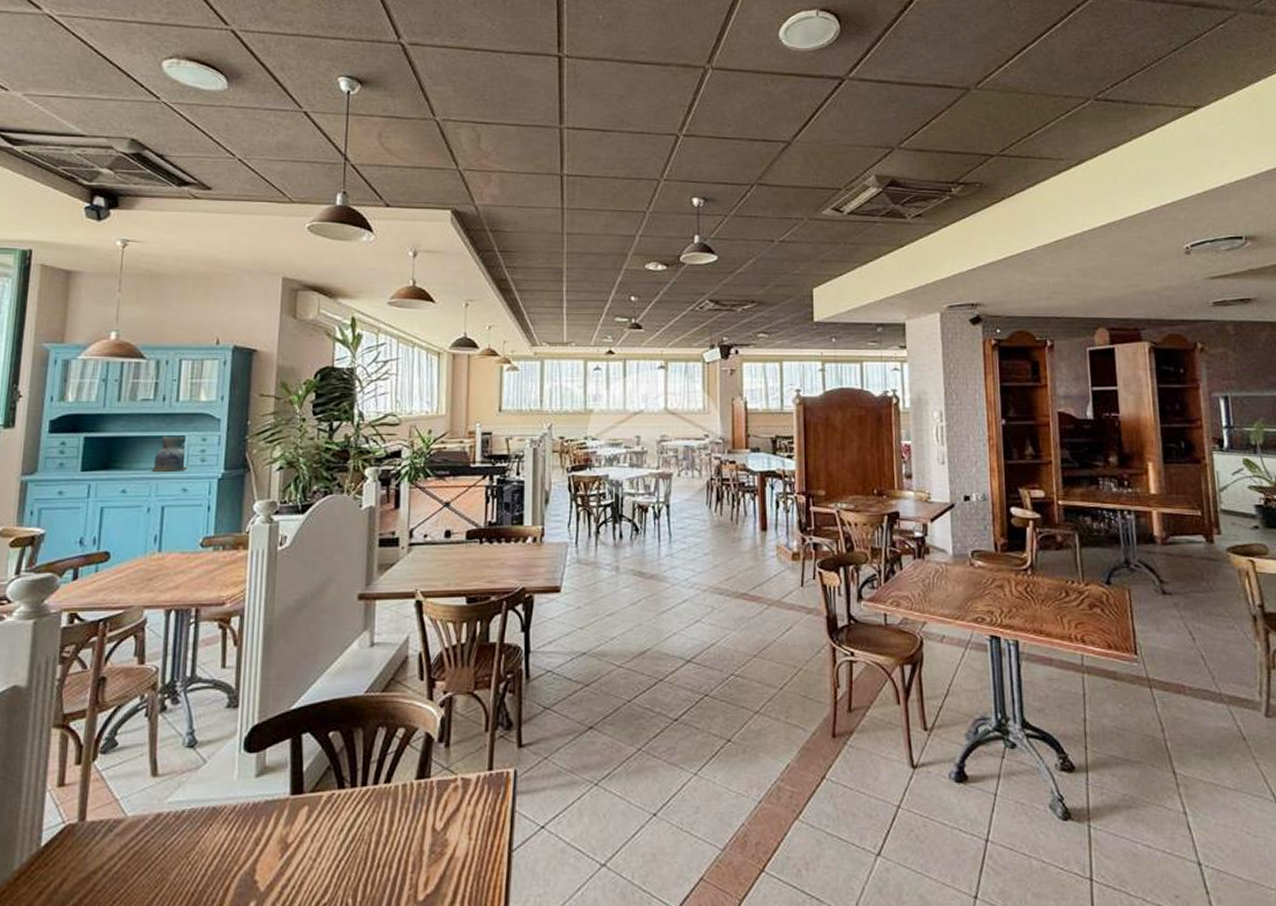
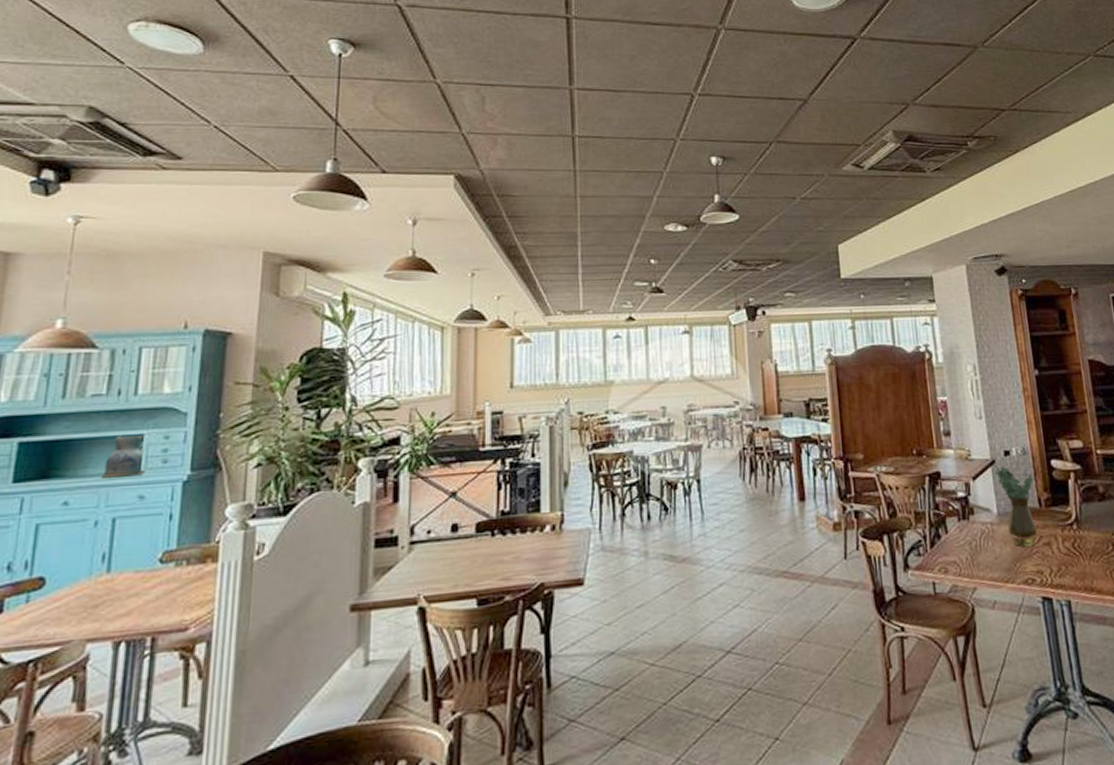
vase: none [953,509,991,588] -> present [994,465,1038,548]

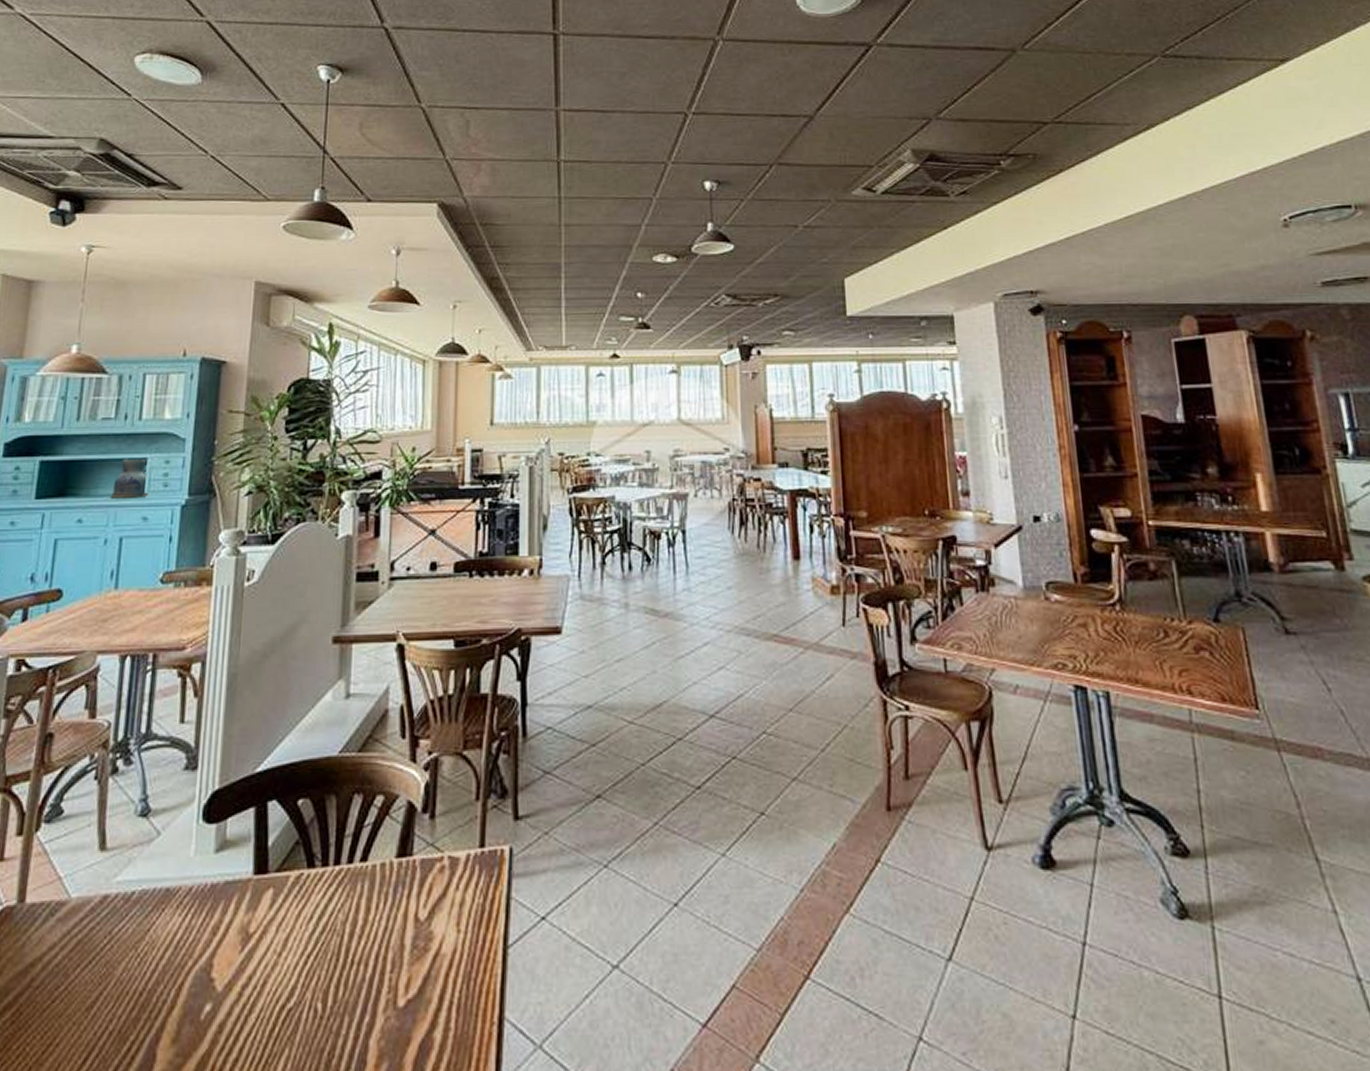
vase: present [994,465,1038,548] -> none [1020,531,1071,627]

